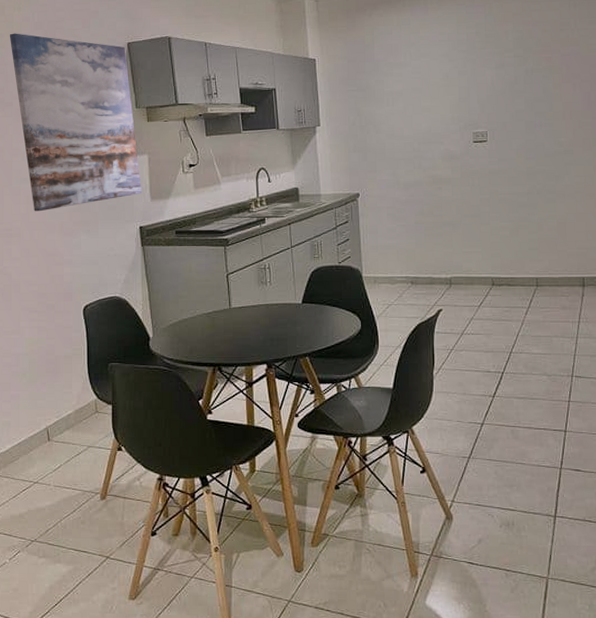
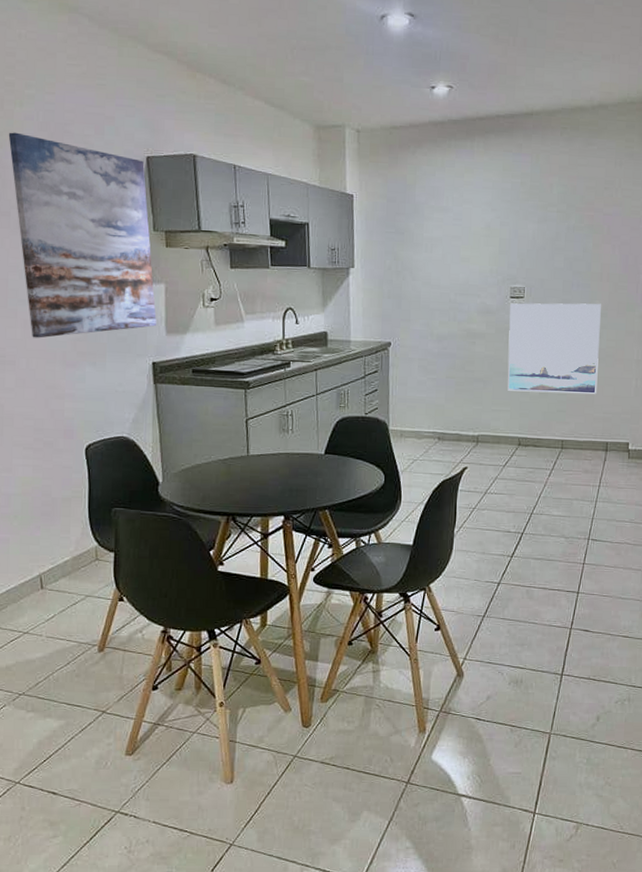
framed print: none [474,141,569,232] -> present [507,303,601,395]

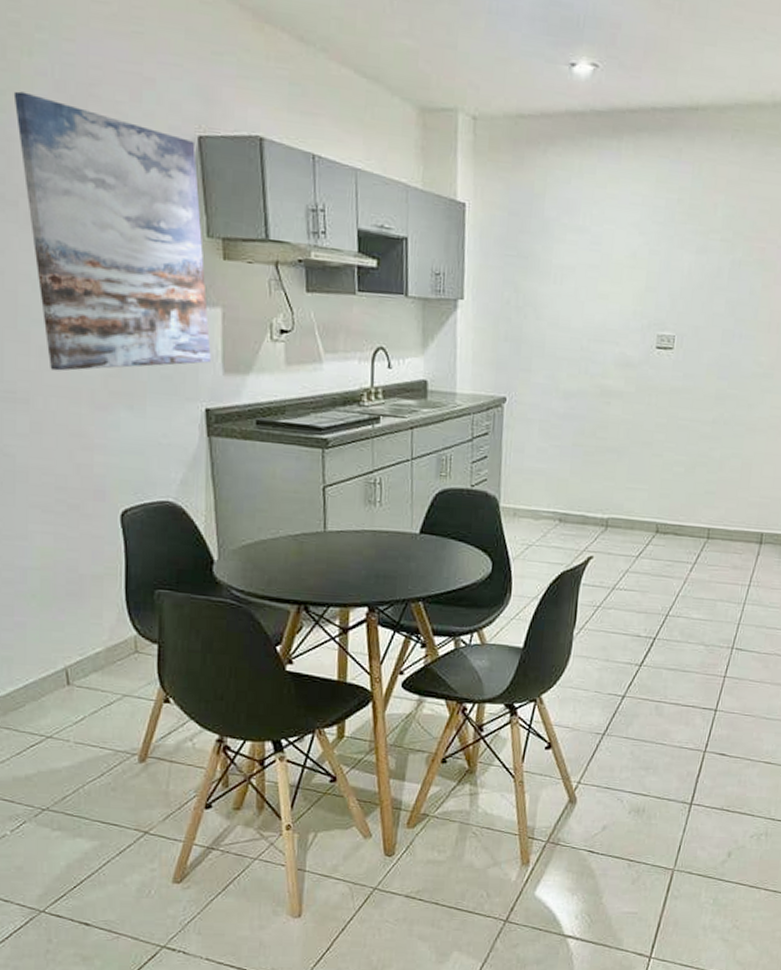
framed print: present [507,303,601,395] -> none [646,355,767,475]

